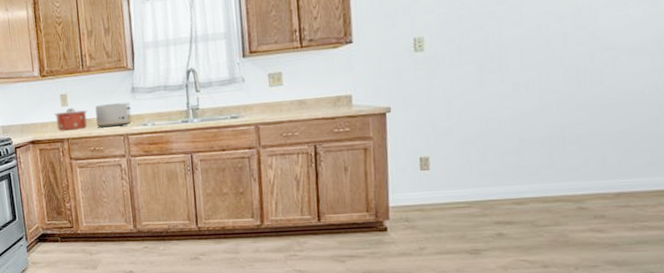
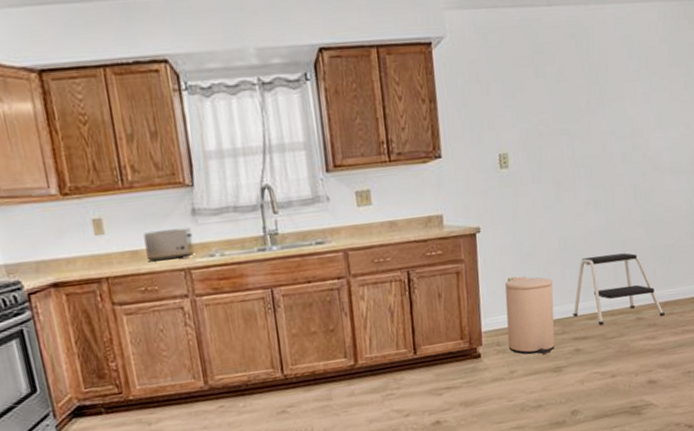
casserole: present [54,108,88,132] -> none [85,237,135,269]
pedal bin: none [416,156,473,235] -> present [504,276,555,354]
step stool: none [495,137,617,211] -> present [573,253,665,325]

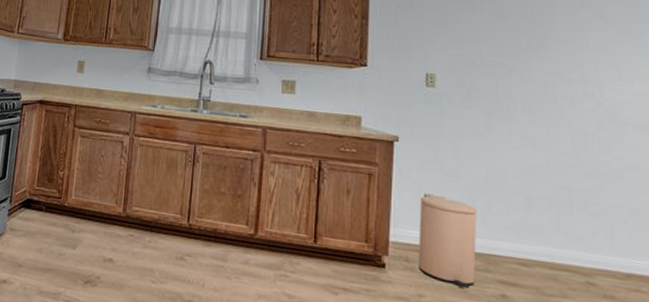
toaster: present [143,228,194,262] -> none [107,78,144,104]
step stool: present [573,253,665,325] -> none [500,194,628,291]

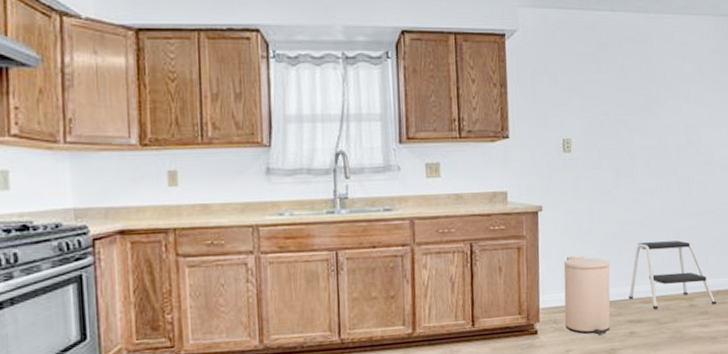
step stool: none [500,194,628,291] -> present [628,240,716,310]

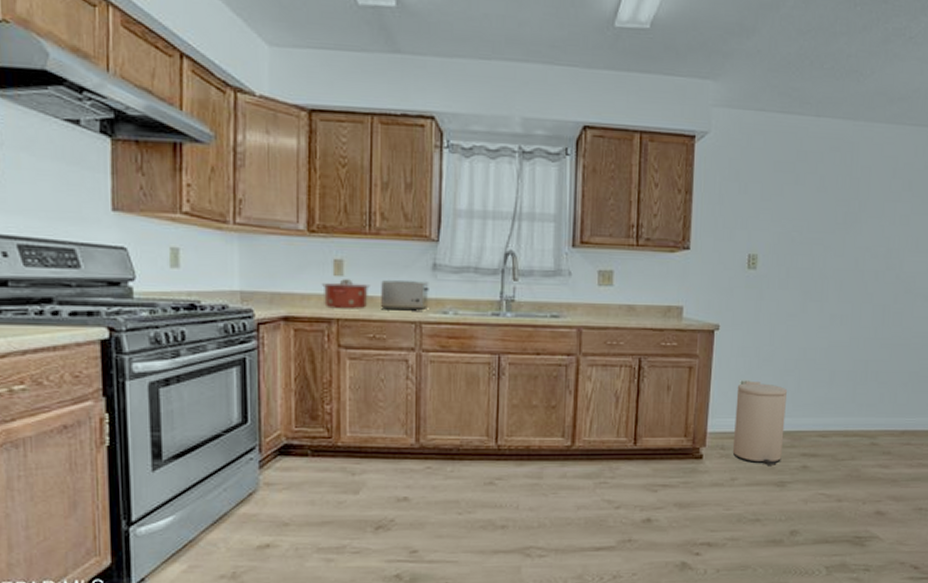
casserole: none [157,189,205,219] -> present [322,279,370,310]
toaster: none [216,186,264,216] -> present [381,280,429,311]
step stool: present [628,240,716,310] -> none [804,371,901,446]

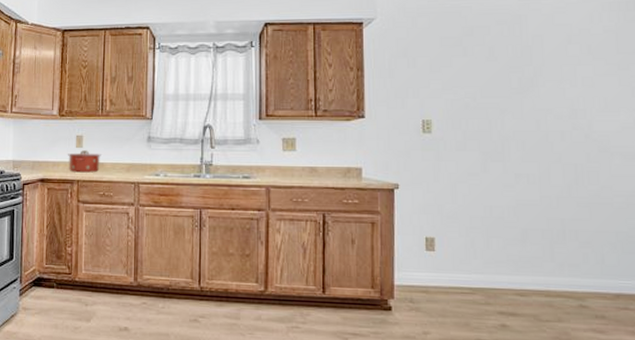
toaster: present [381,280,429,311] -> none [109,150,145,174]
pedal bin: present [732,382,788,465] -> none [421,238,477,322]

